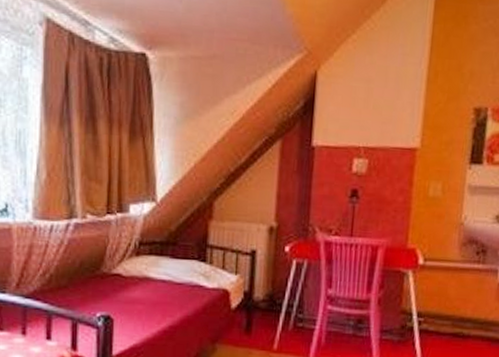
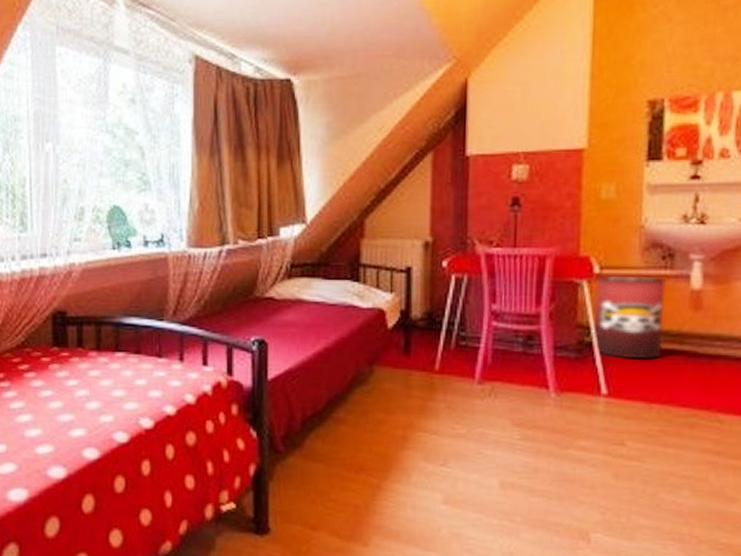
waste bin: none [416,266,478,344] -> present [594,275,666,360]

